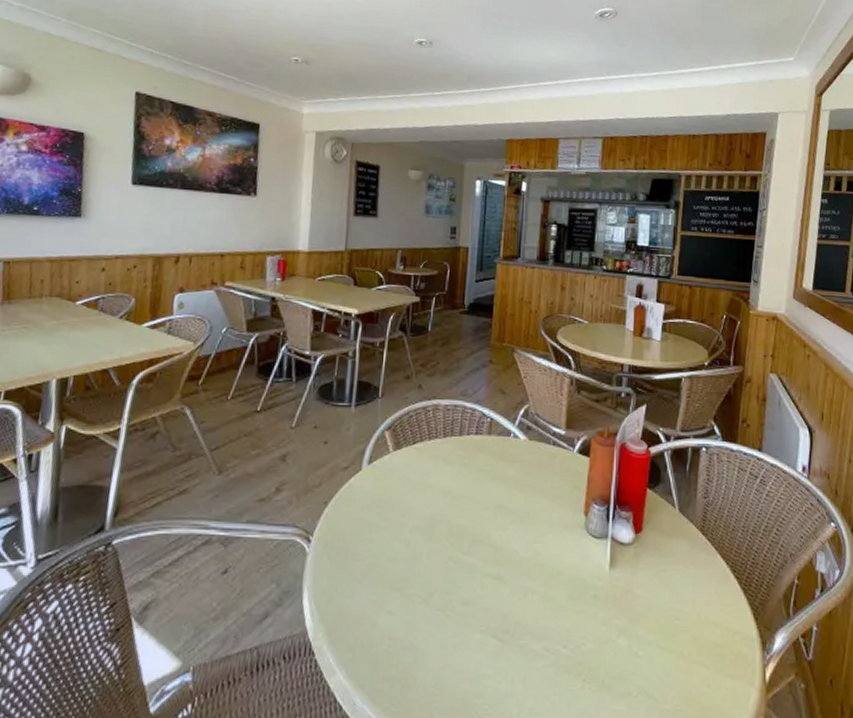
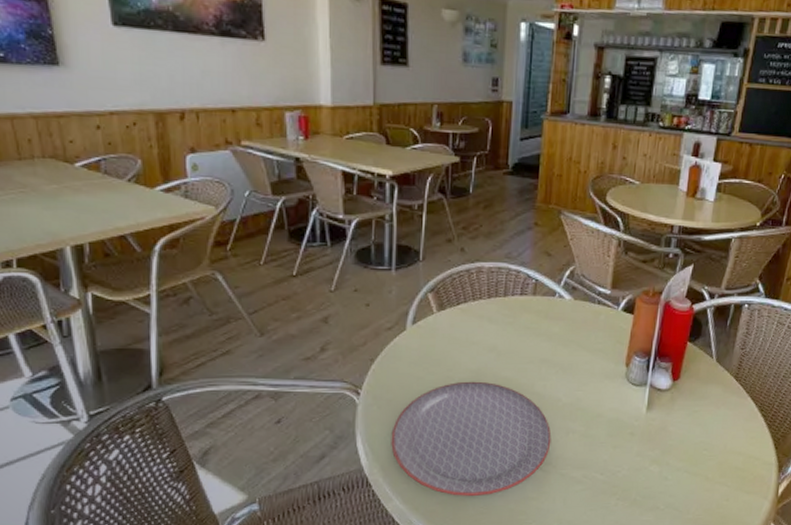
plate: none [338,529,509,672] -> present [391,381,552,497]

